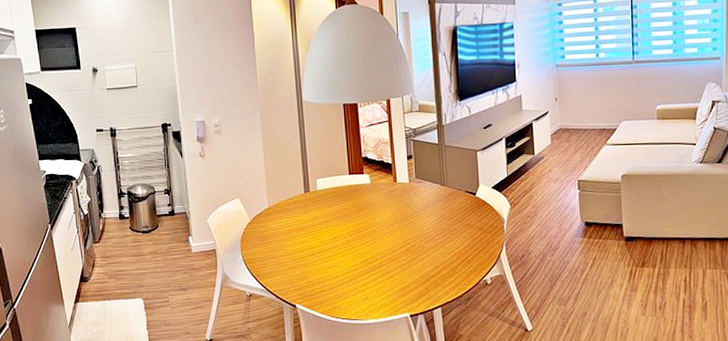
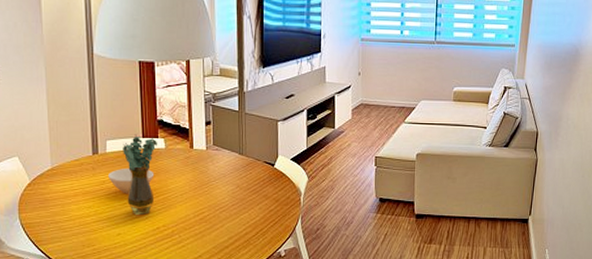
bowl: none [319,203,362,229] -> present [108,167,155,194]
vase: none [331,171,363,248] -> present [123,134,157,215]

